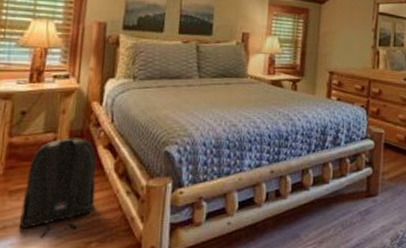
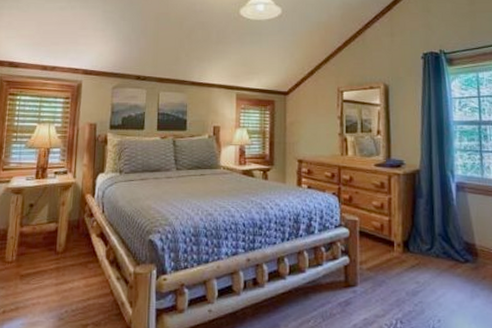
backpack: present [19,136,97,238] -> none [28,226,91,319]

